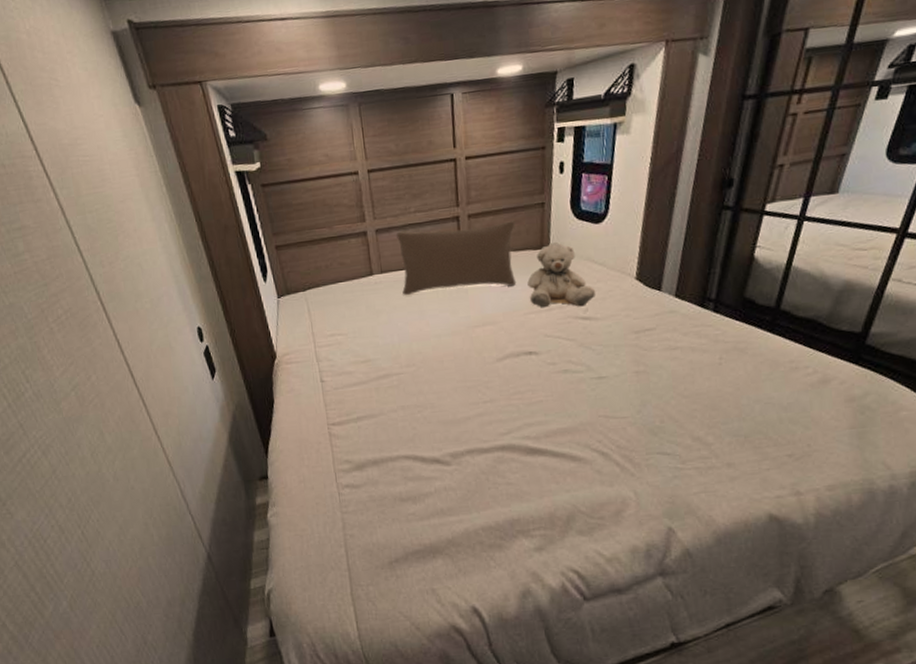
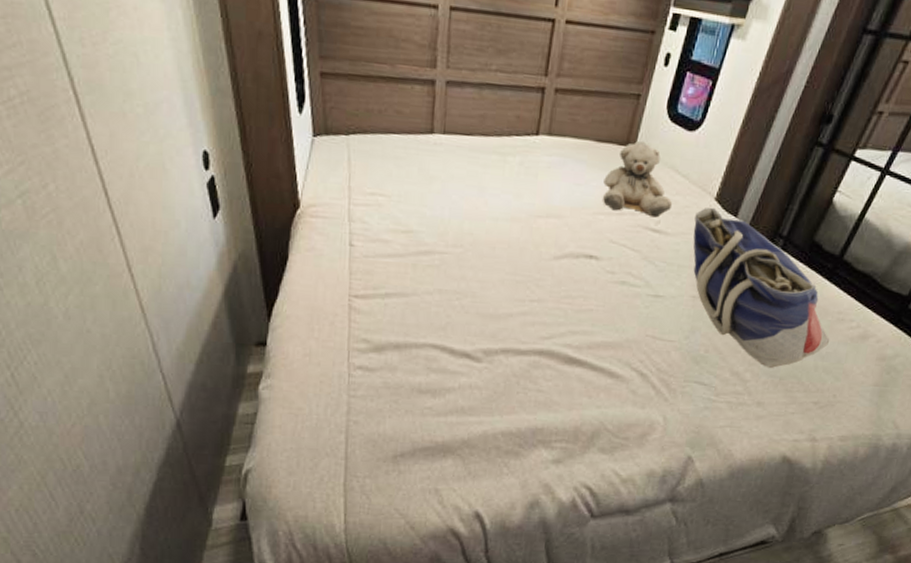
pillow: present [396,221,517,295] -> none [464,90,605,180]
tote bag: none [620,286,789,428] -> present [693,207,830,368]

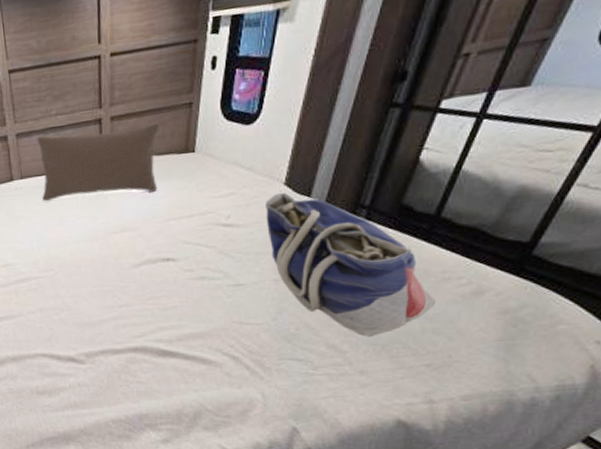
pillow: none [464,90,605,180] -> present [37,123,160,201]
teddy bear: present [603,141,673,218] -> none [169,145,241,215]

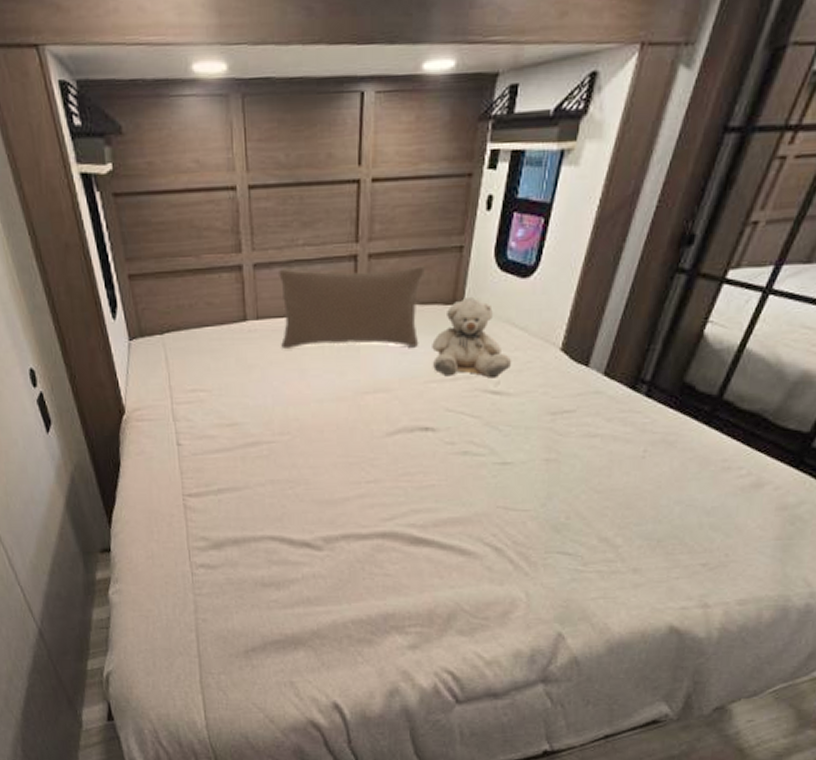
teddy bear: none [169,145,241,215] -> present [432,298,512,379]
tote bag: present [266,192,437,337] -> none [539,359,715,530]

